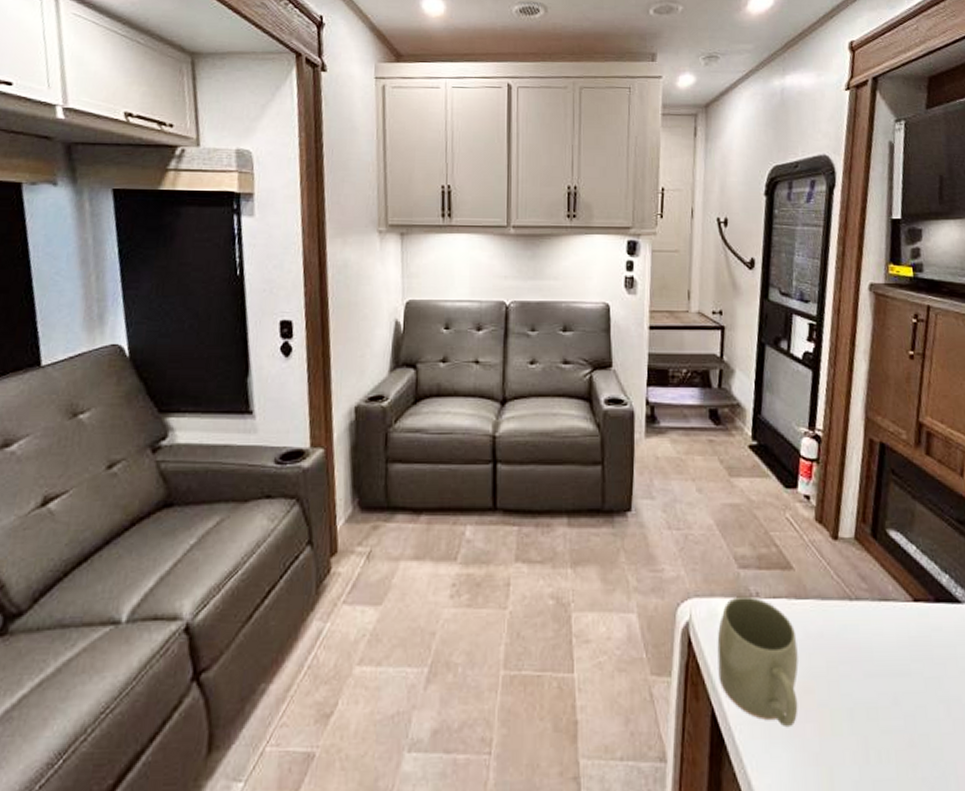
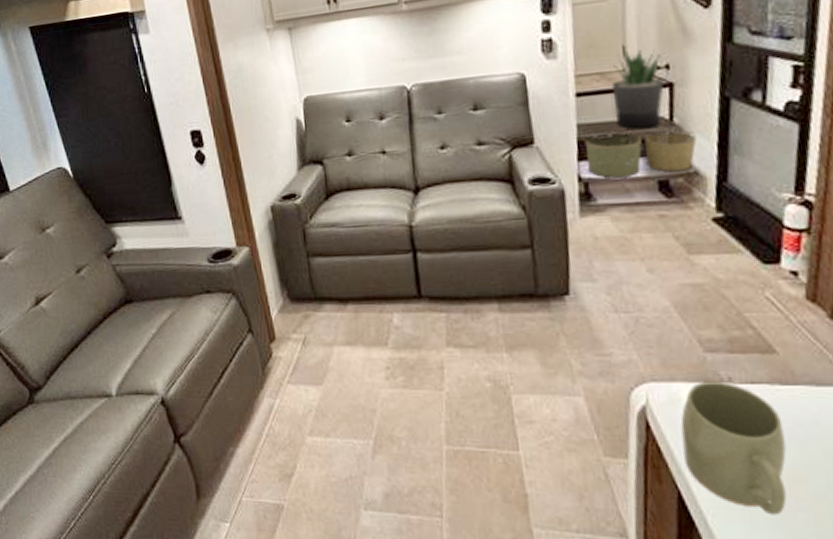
basket: none [653,363,698,404] -> present [584,132,642,178]
planter: none [678,291,718,362] -> present [611,45,664,129]
basket: none [699,368,740,402] -> present [643,130,697,172]

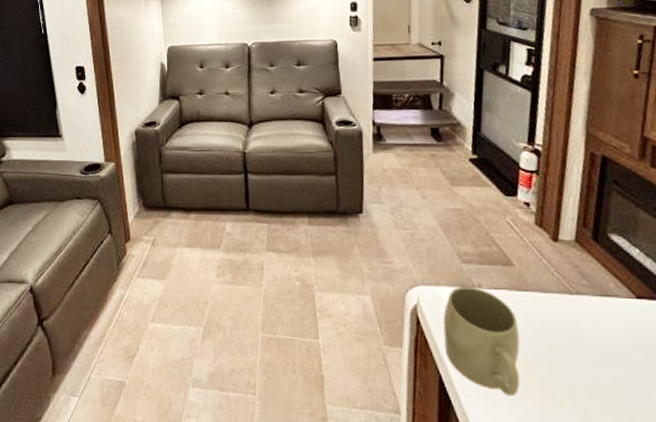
basket: present [584,132,642,178] -> none [378,89,420,124]
planter: present [611,45,664,129] -> none [399,25,437,88]
basket: present [643,130,697,172] -> none [421,92,459,122]

